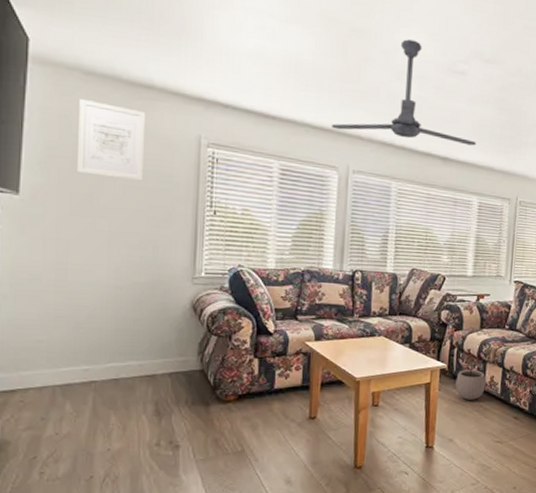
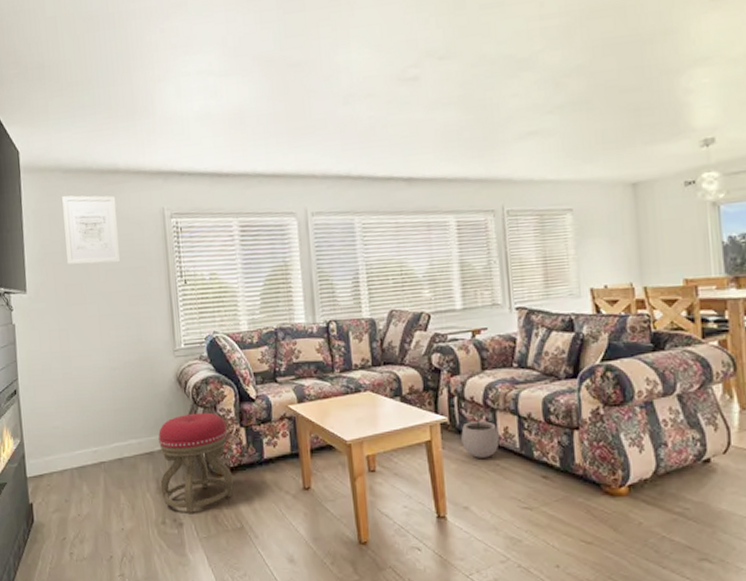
stool: none [159,340,240,436] -> present [158,412,234,513]
ceiling fan: present [332,39,476,146] -> none [284,57,443,173]

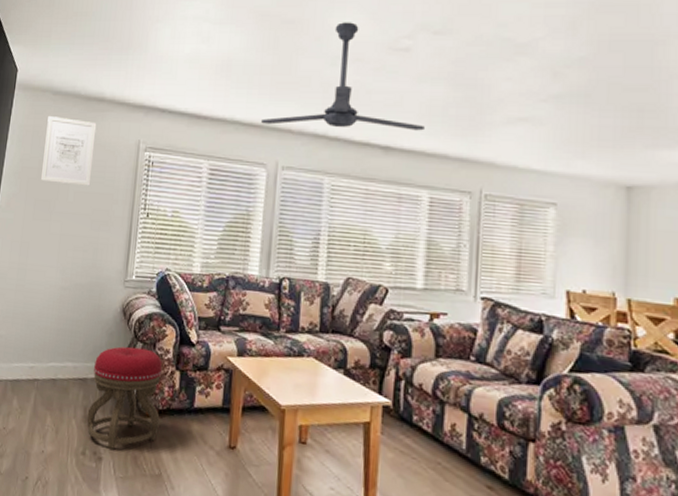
ceiling fan: none [284,57,443,173] -> present [261,22,425,131]
plant pot: present [461,411,500,458] -> none [403,400,445,454]

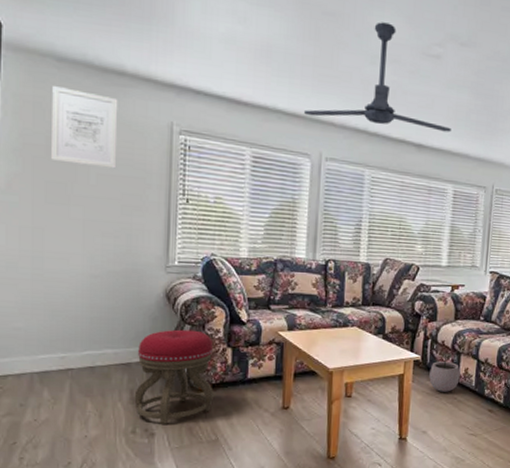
plant pot: none [403,400,445,454] -> present [429,353,460,392]

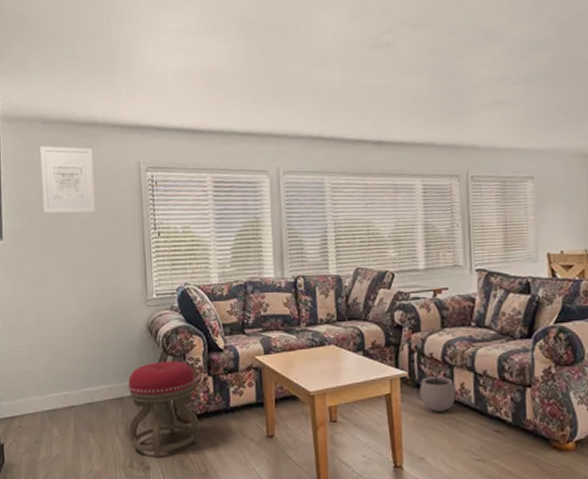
ceiling fan: present [304,22,451,133] -> none [258,22,412,132]

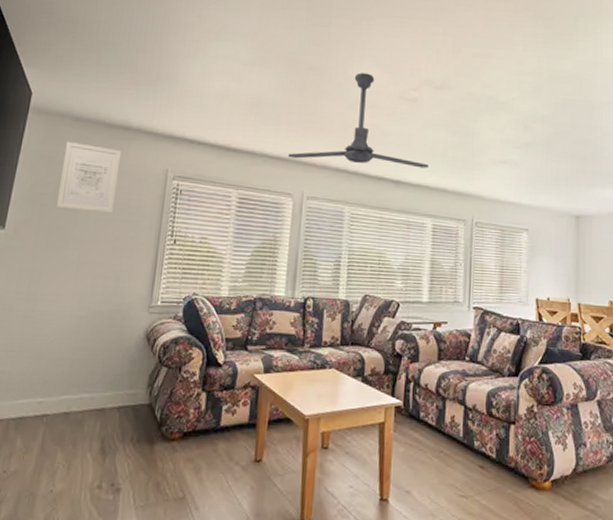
stool: present [128,361,200,457] -> none [104,372,188,478]
ceiling fan: none [258,22,412,132] -> present [288,73,428,169]
plant pot: present [420,367,456,412] -> none [412,398,446,444]

